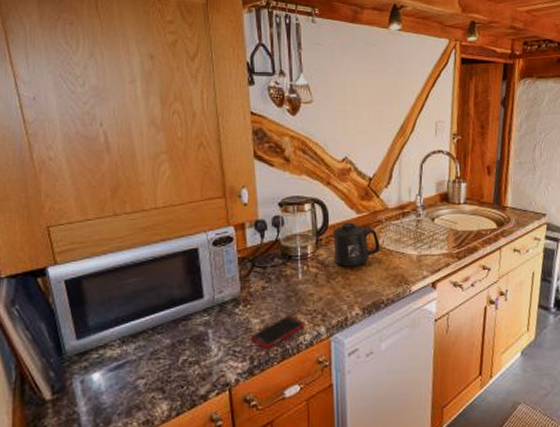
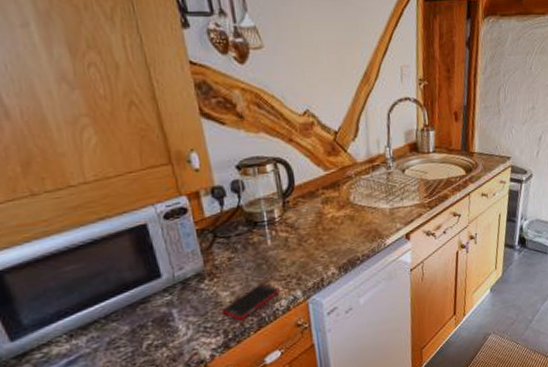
mug: present [333,222,380,267] -> none [300,180,352,228]

